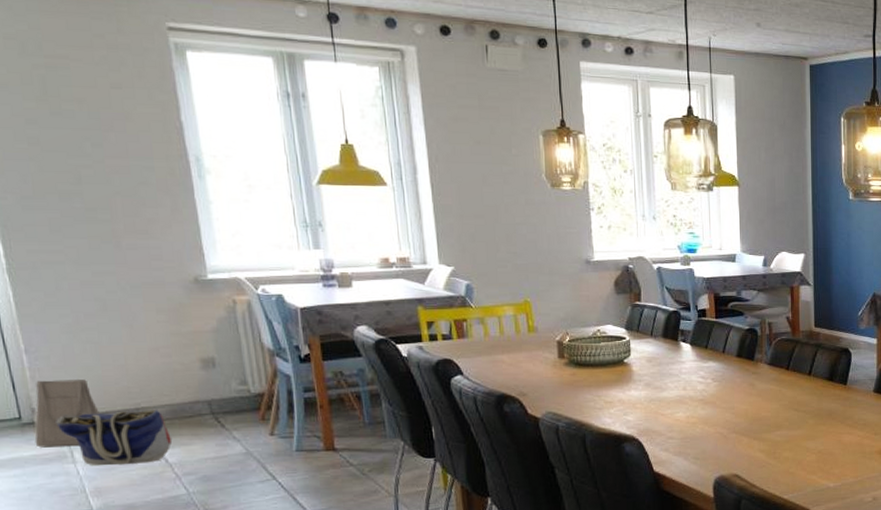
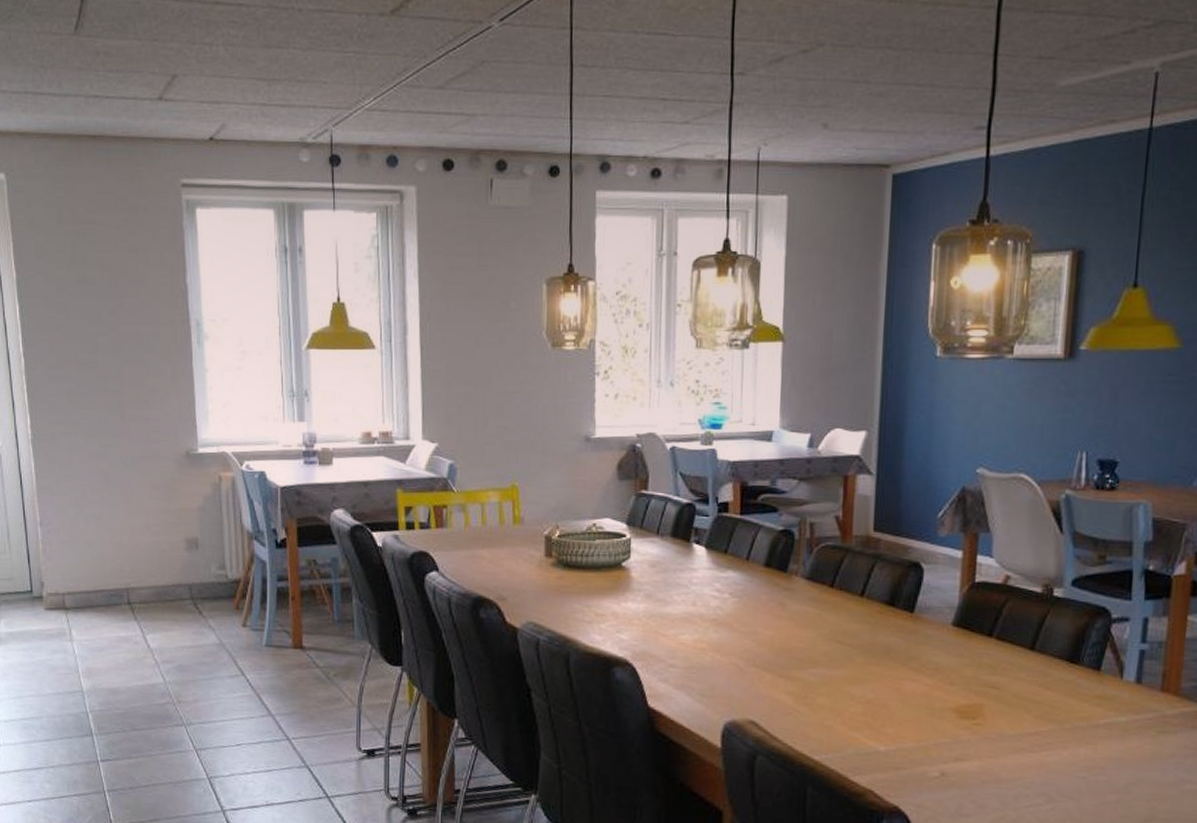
shopping bag: present [34,380,100,448] -> none [41,554,96,624]
tote bag: present [56,409,173,465] -> none [59,590,155,647]

